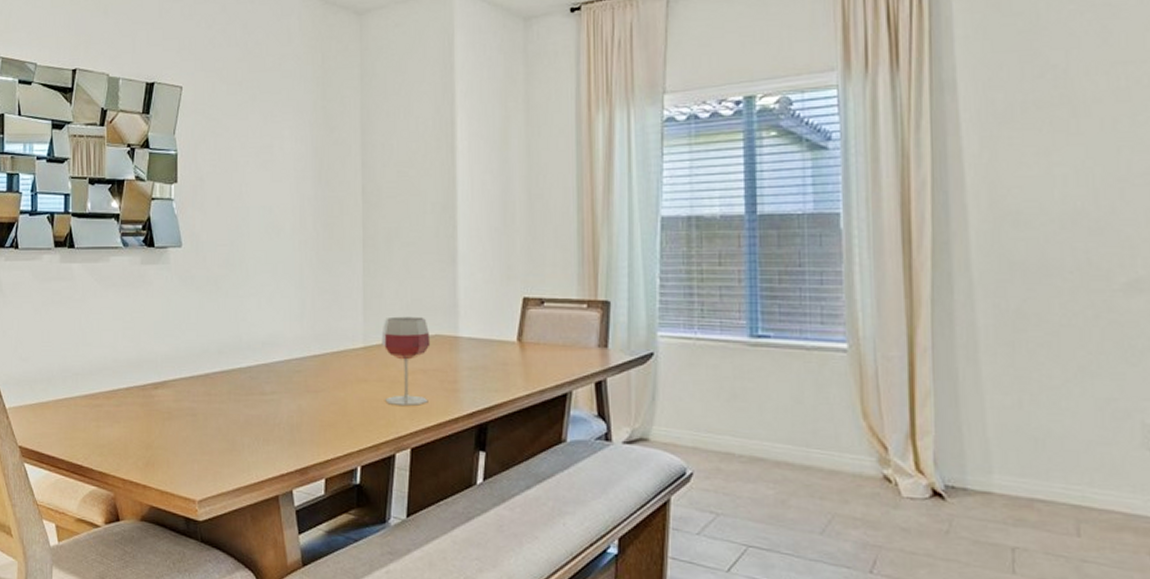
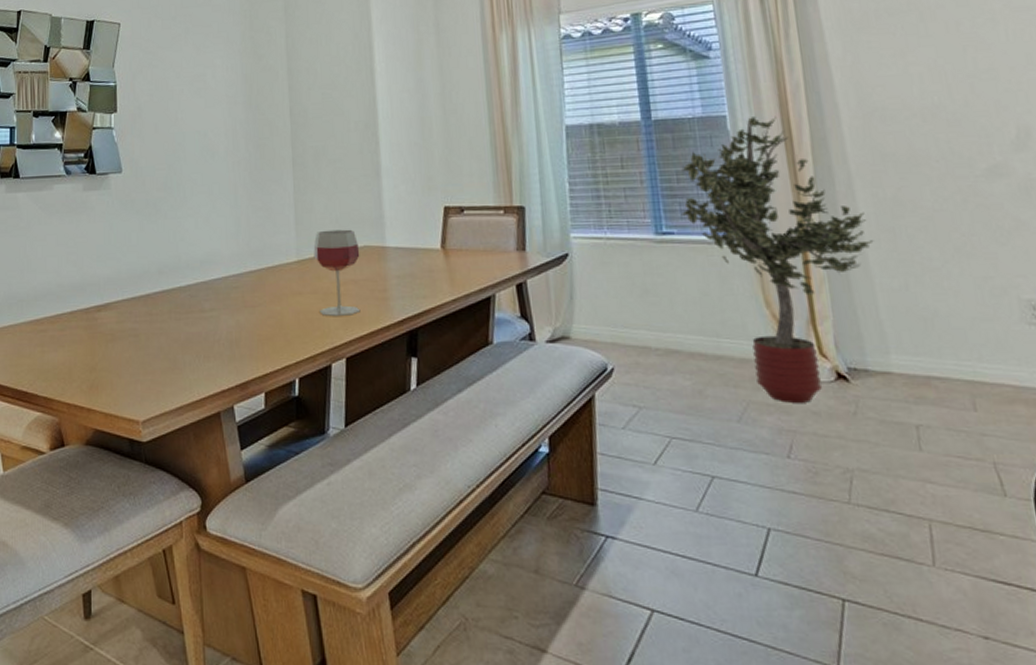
potted tree: none [779,215,990,519] -> present [680,116,874,403]

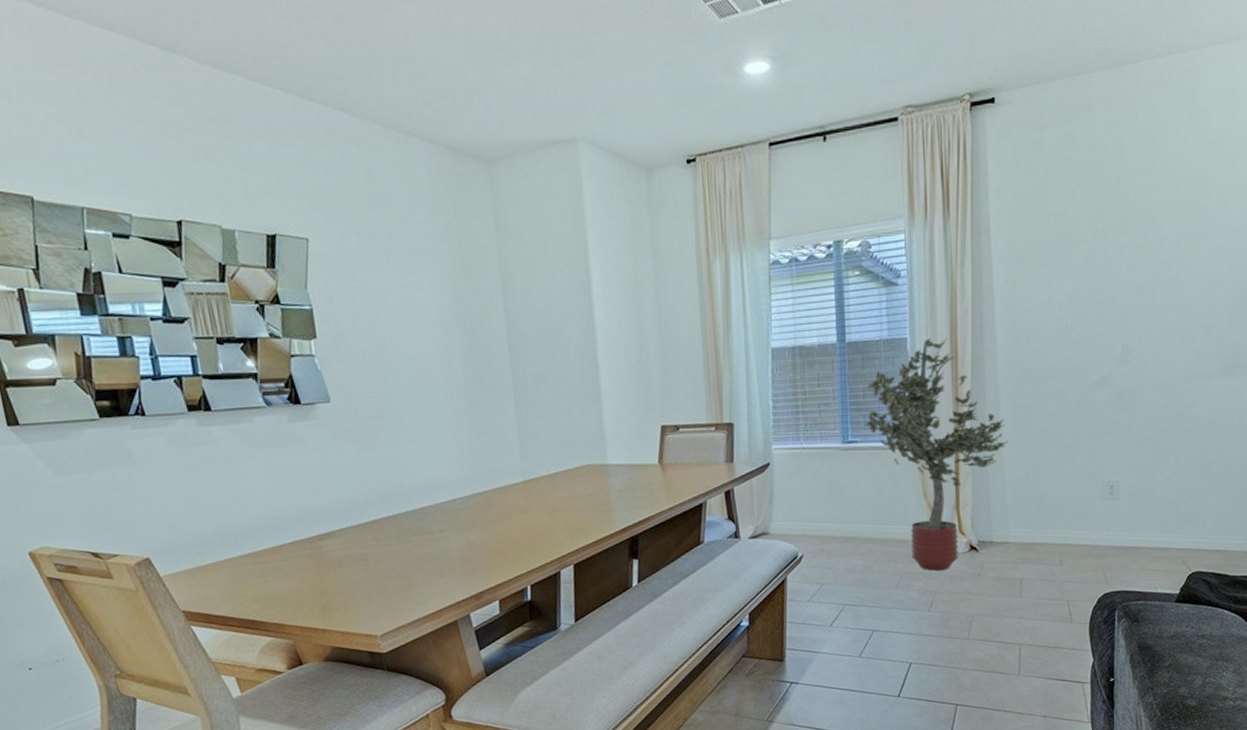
wineglass: present [313,229,361,317] -> none [538,449,586,530]

